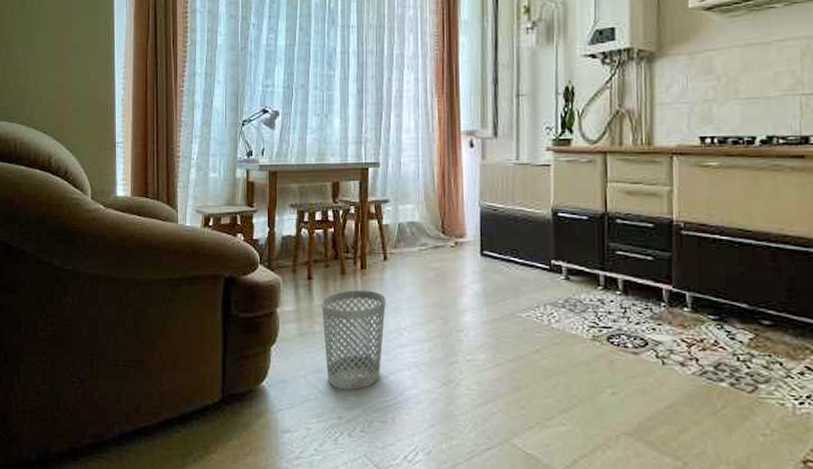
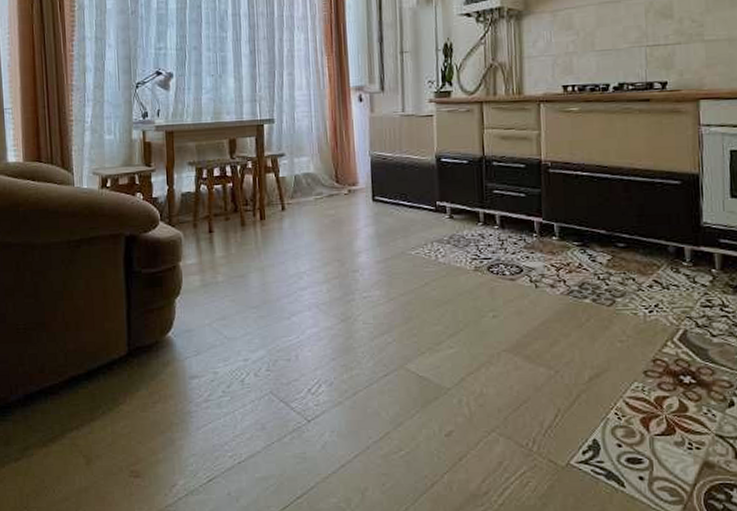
wastebasket: present [322,290,386,390] -> none [223,239,286,333]

